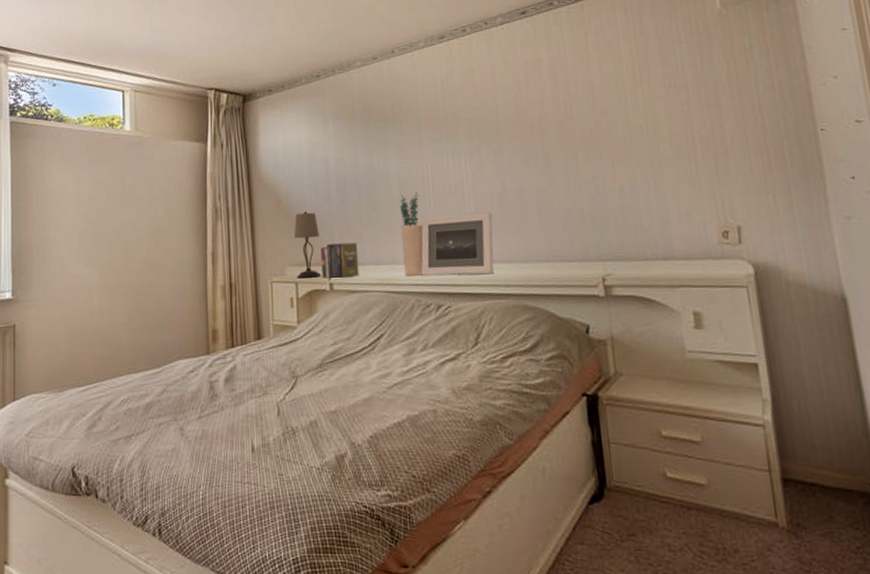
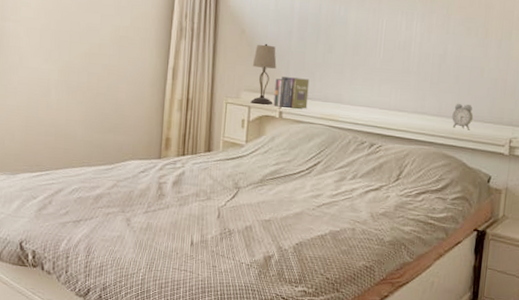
vase: present [400,192,424,276] -> none [347,42,371,116]
picture frame: present [421,213,494,276] -> none [361,66,431,124]
alarm clock: none [526,243,553,273] -> present [452,103,474,129]

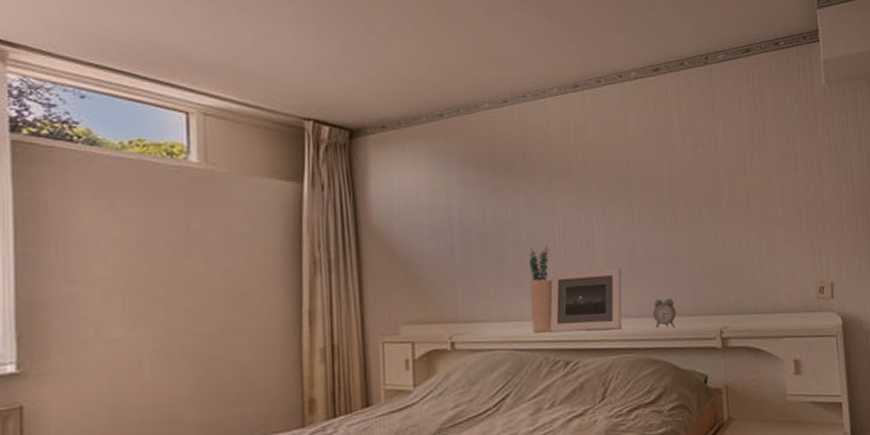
table lamp: present [250,43,277,105] -> none [410,264,441,338]
books: present [273,77,310,109] -> none [441,298,484,337]
vase: none [347,42,371,116] -> present [530,246,553,333]
picture frame: none [361,66,431,124] -> present [550,268,622,332]

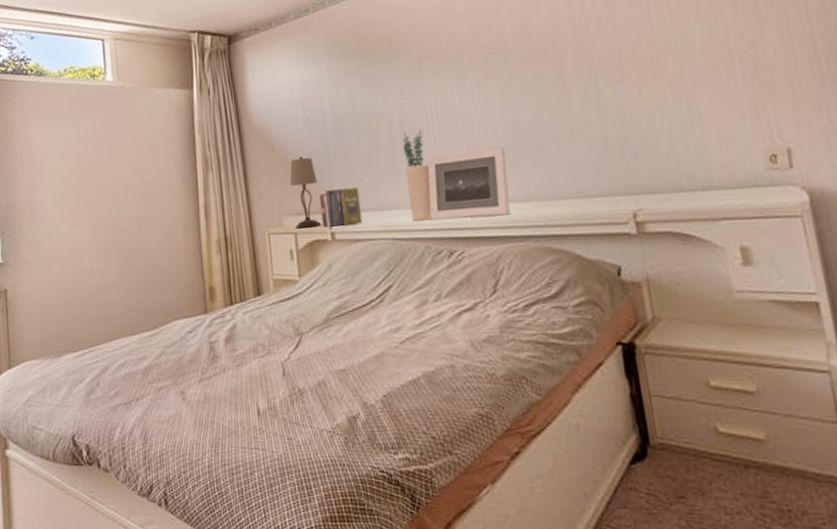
table lamp: none [410,264,441,338] -> present [289,156,321,229]
books: none [441,298,484,337] -> present [319,187,363,228]
alarm clock: present [653,298,677,328] -> none [545,179,576,212]

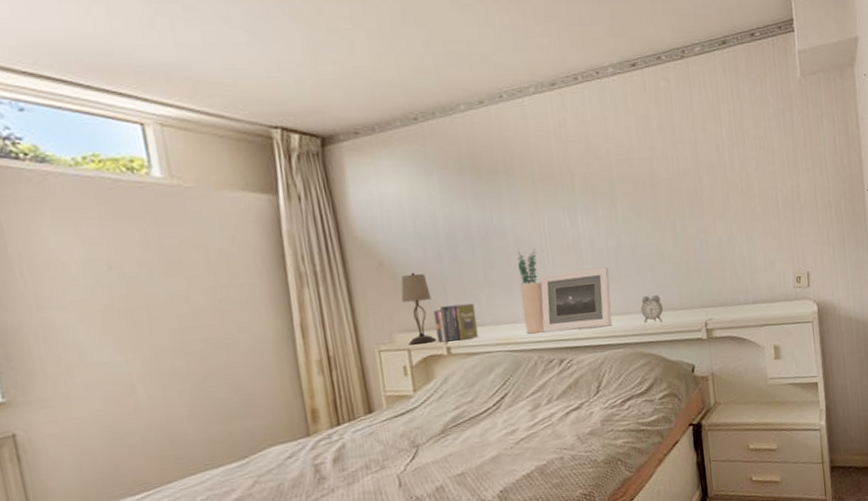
alarm clock: none [545,179,576,212] -> present [641,295,664,323]

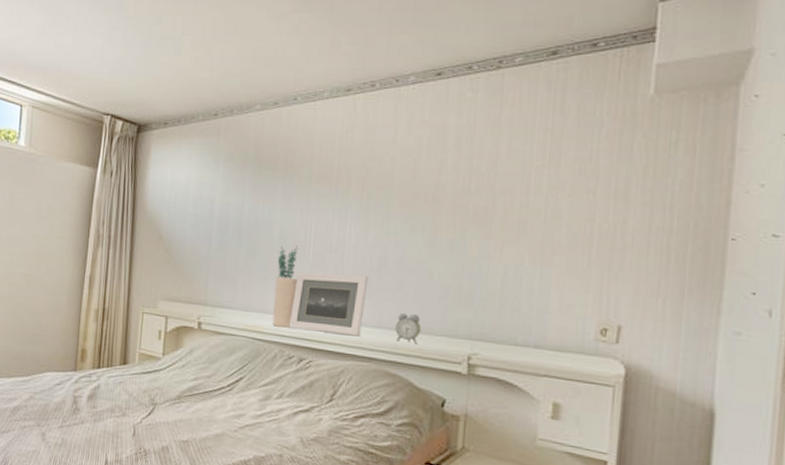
table lamp: present [400,272,436,345] -> none [168,249,195,315]
books: present [433,303,479,343] -> none [192,284,231,319]

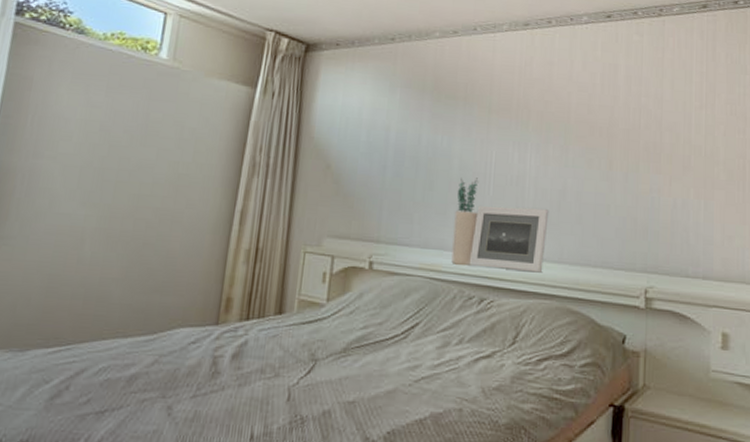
alarm clock: present [395,312,422,343] -> none [576,246,601,278]

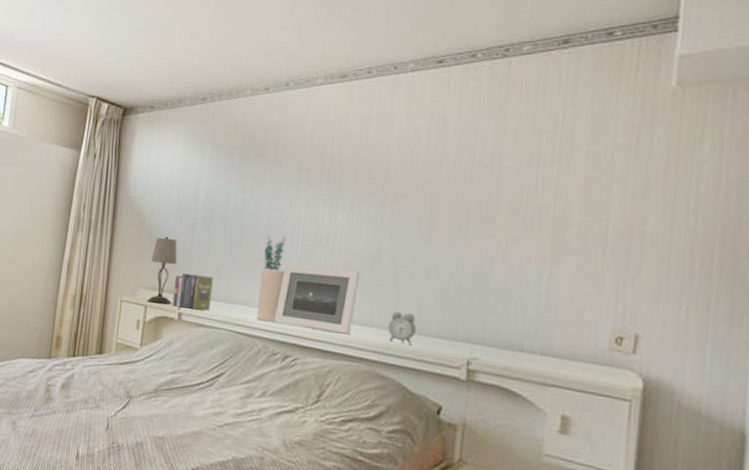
table lamp: none [334,180,367,254] -> present [147,236,177,305]
books: none [362,219,406,258] -> present [172,273,214,311]
alarm clock: none [576,246,601,278] -> present [388,311,417,344]

